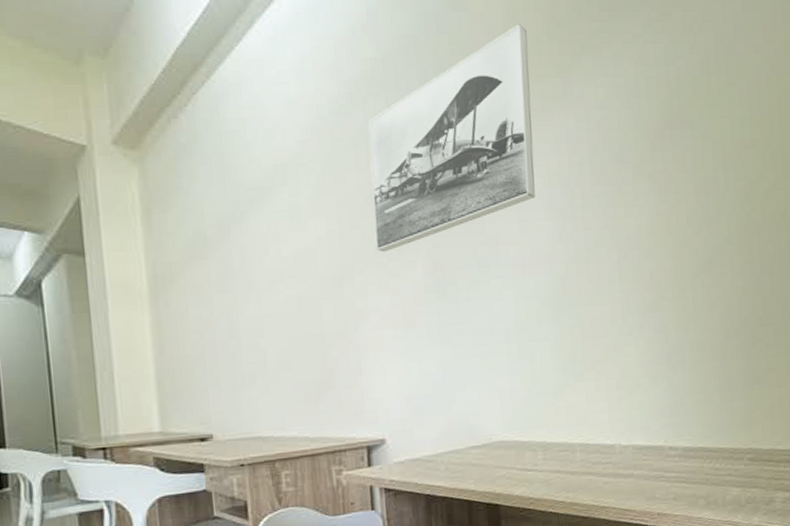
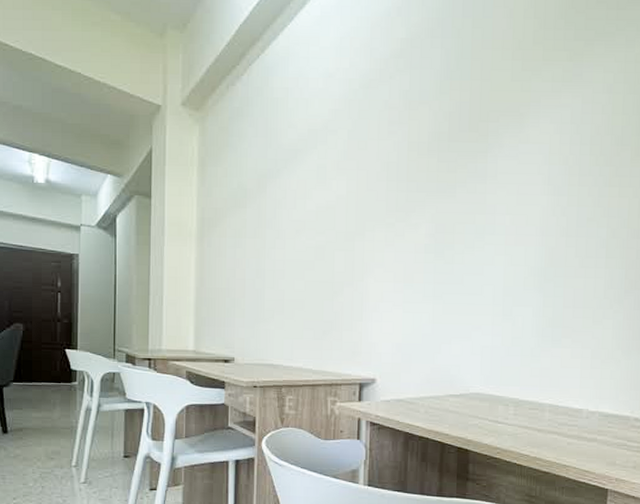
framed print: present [368,24,536,252] -> none [387,10,545,214]

